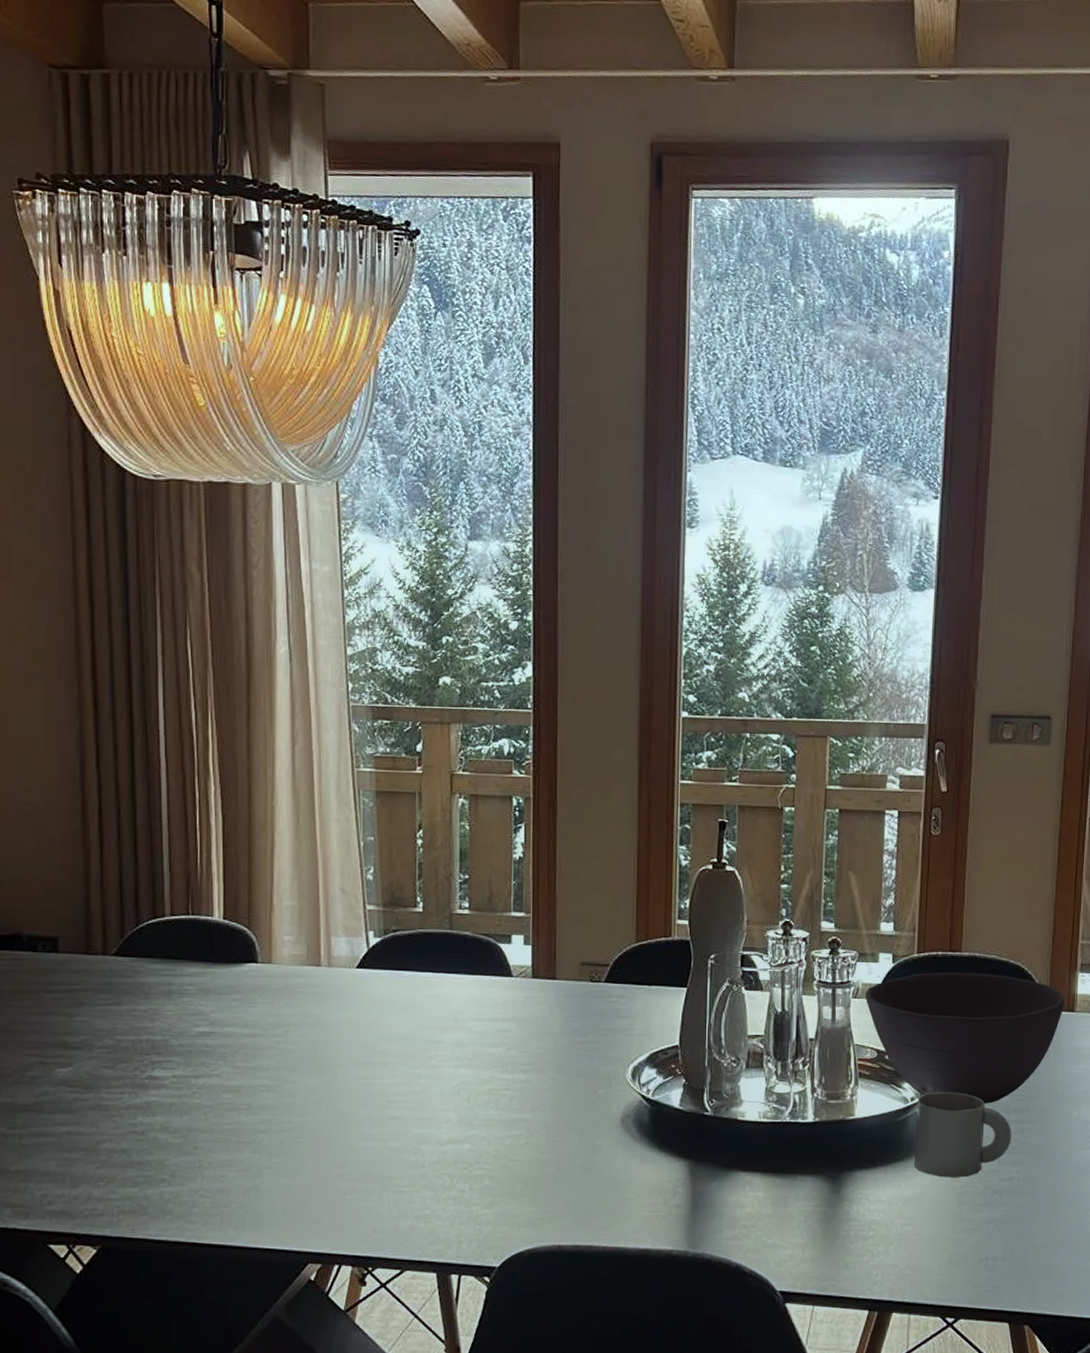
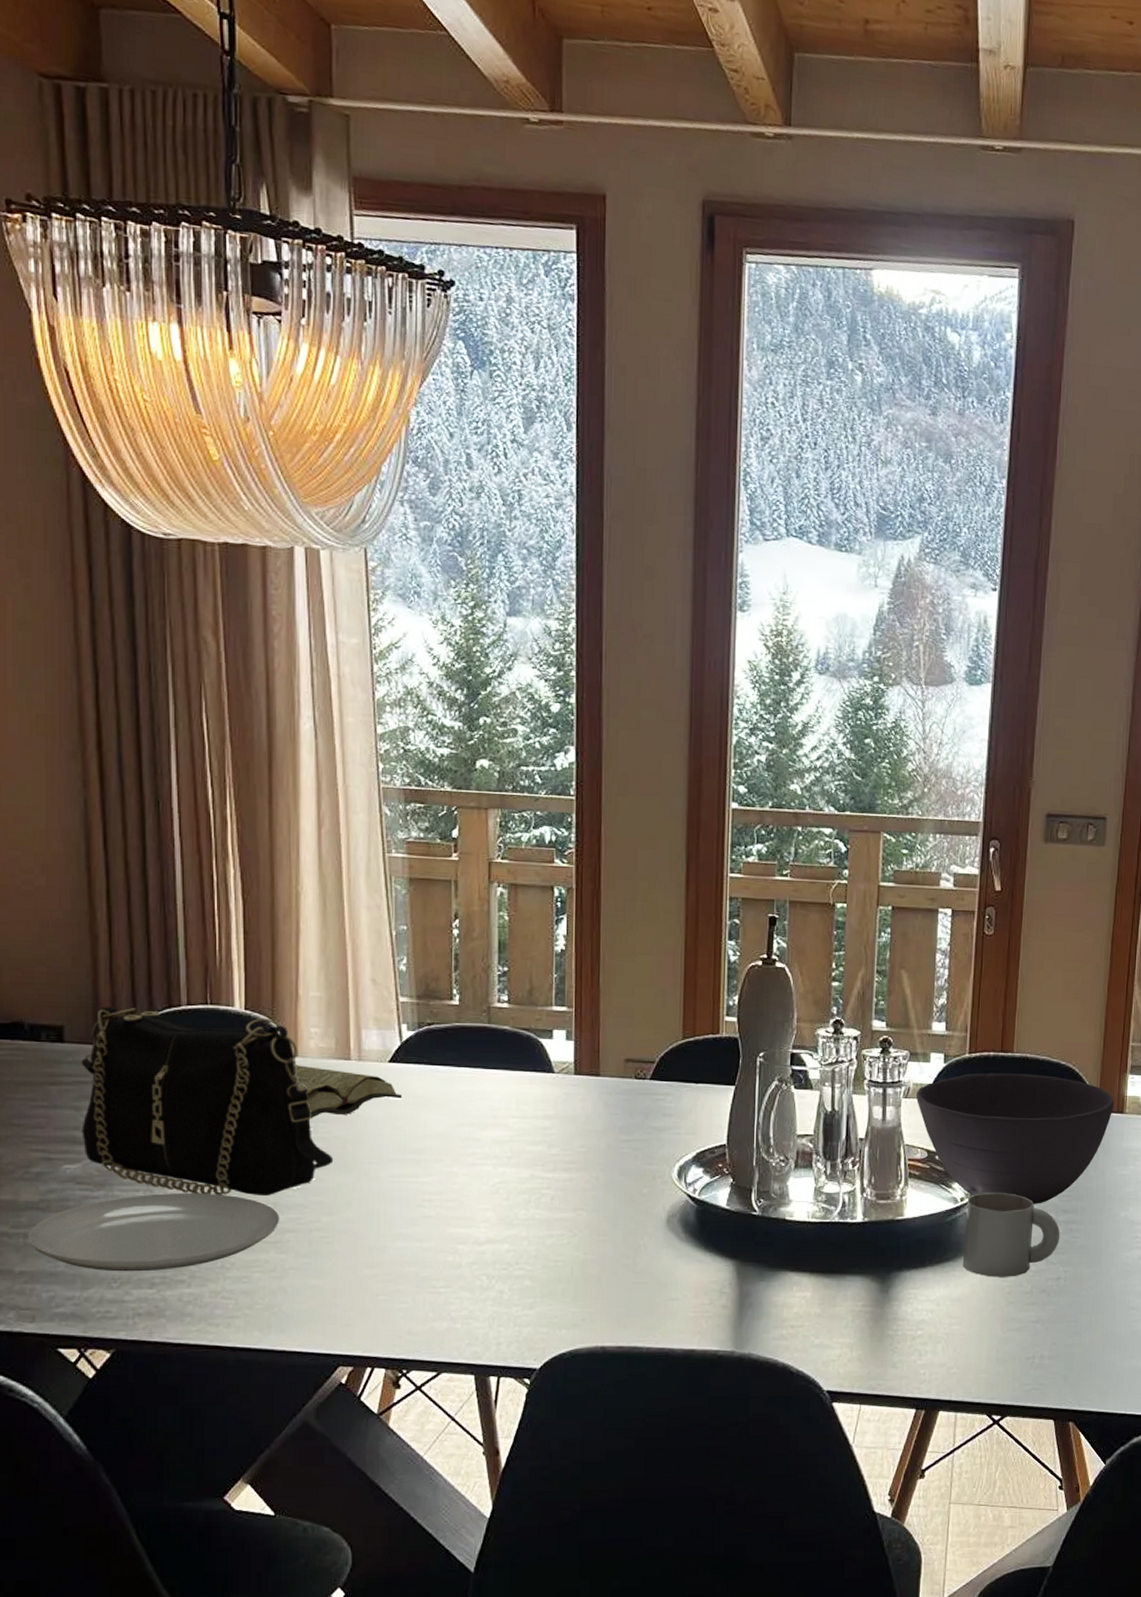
plate: none [24,1094,254,1171] -> present [29,1192,280,1272]
handbag: none [73,917,305,1097] -> present [81,1006,334,1195]
diary: none [268,971,369,1022] -> present [294,1065,403,1118]

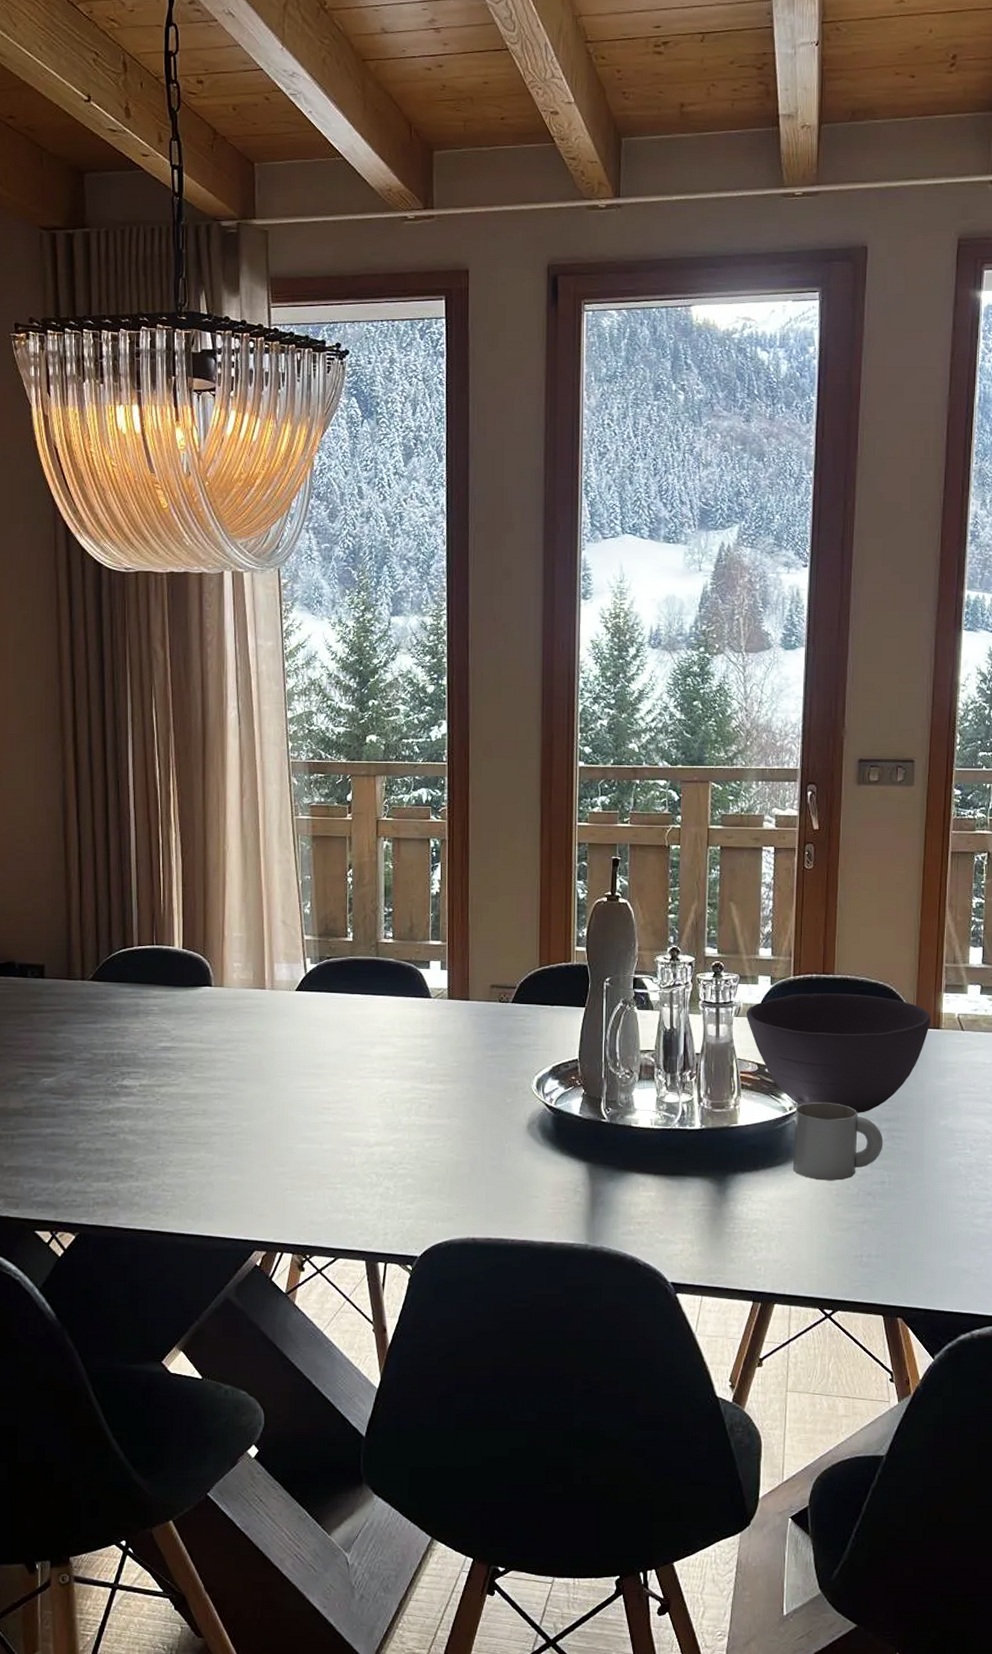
plate: present [29,1192,280,1272] -> none [15,1101,209,1168]
handbag: present [81,1006,334,1195] -> none [56,948,251,1104]
diary: present [294,1065,403,1118] -> none [220,994,307,1038]

